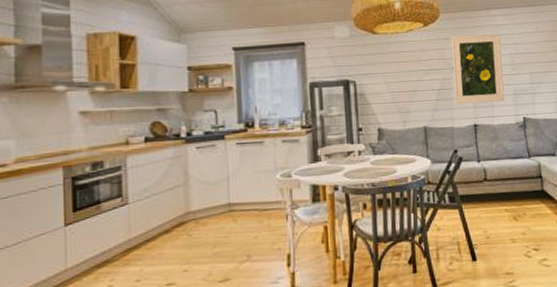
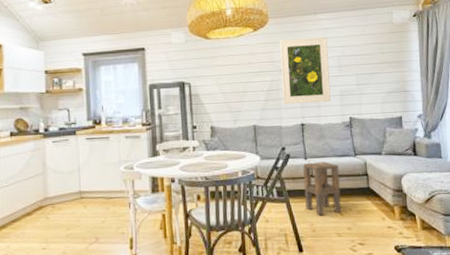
side table: none [476,164,516,222] -> present [303,161,342,216]

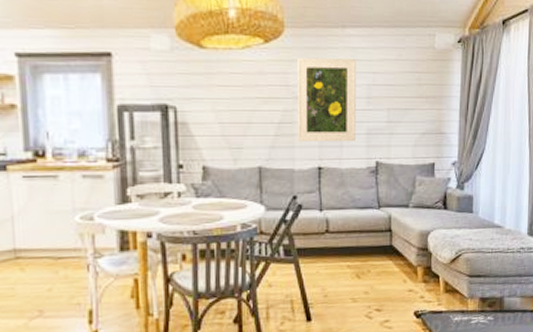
side table: present [303,161,342,216] -> none [317,214,359,279]

